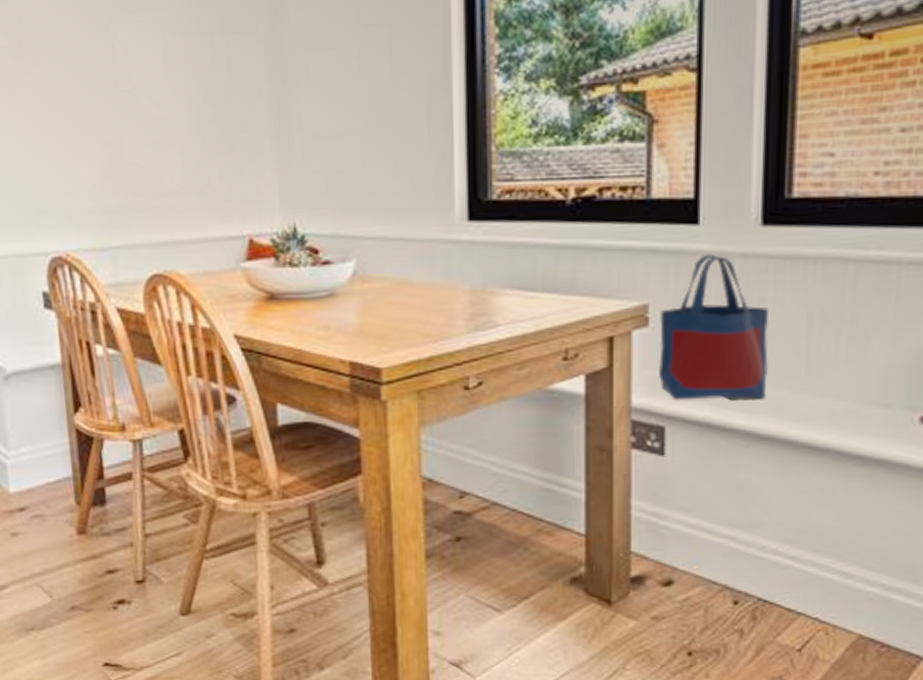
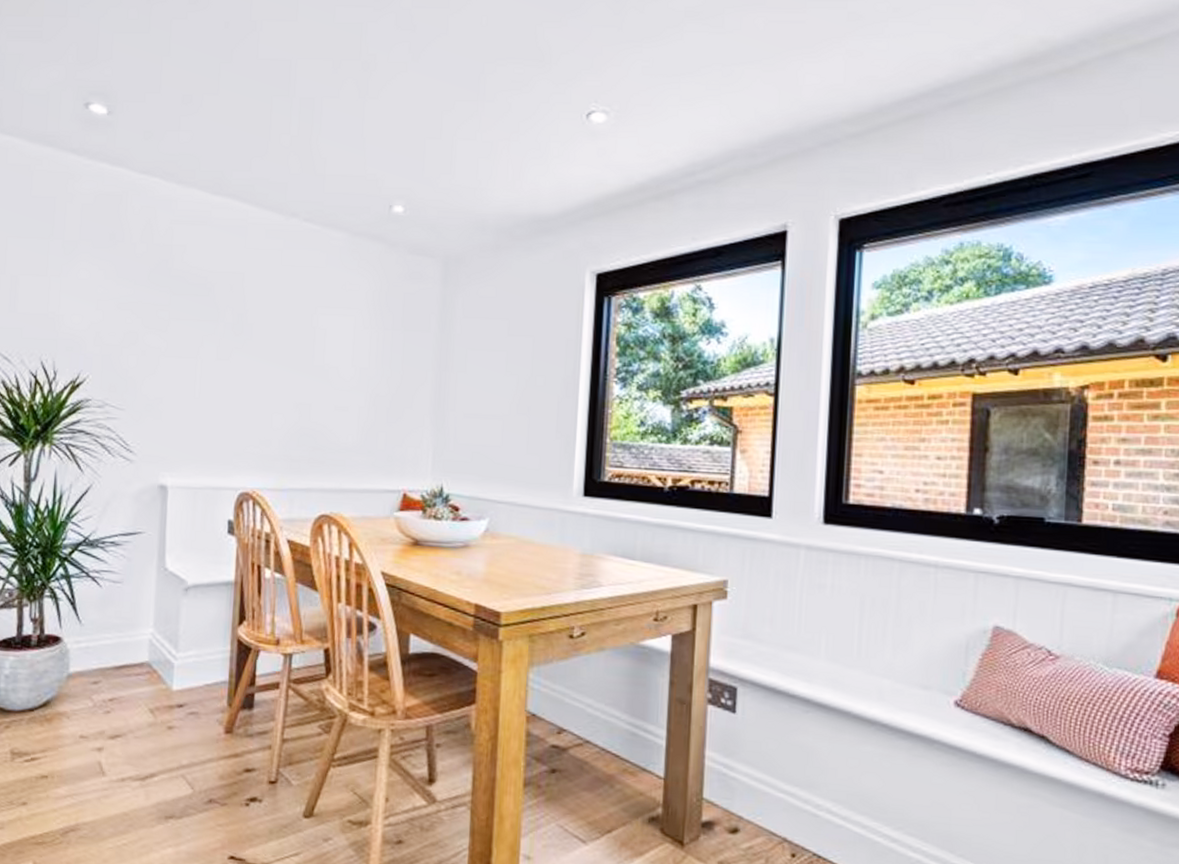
tote bag: present [659,253,769,401] -> none [734,543,828,671]

